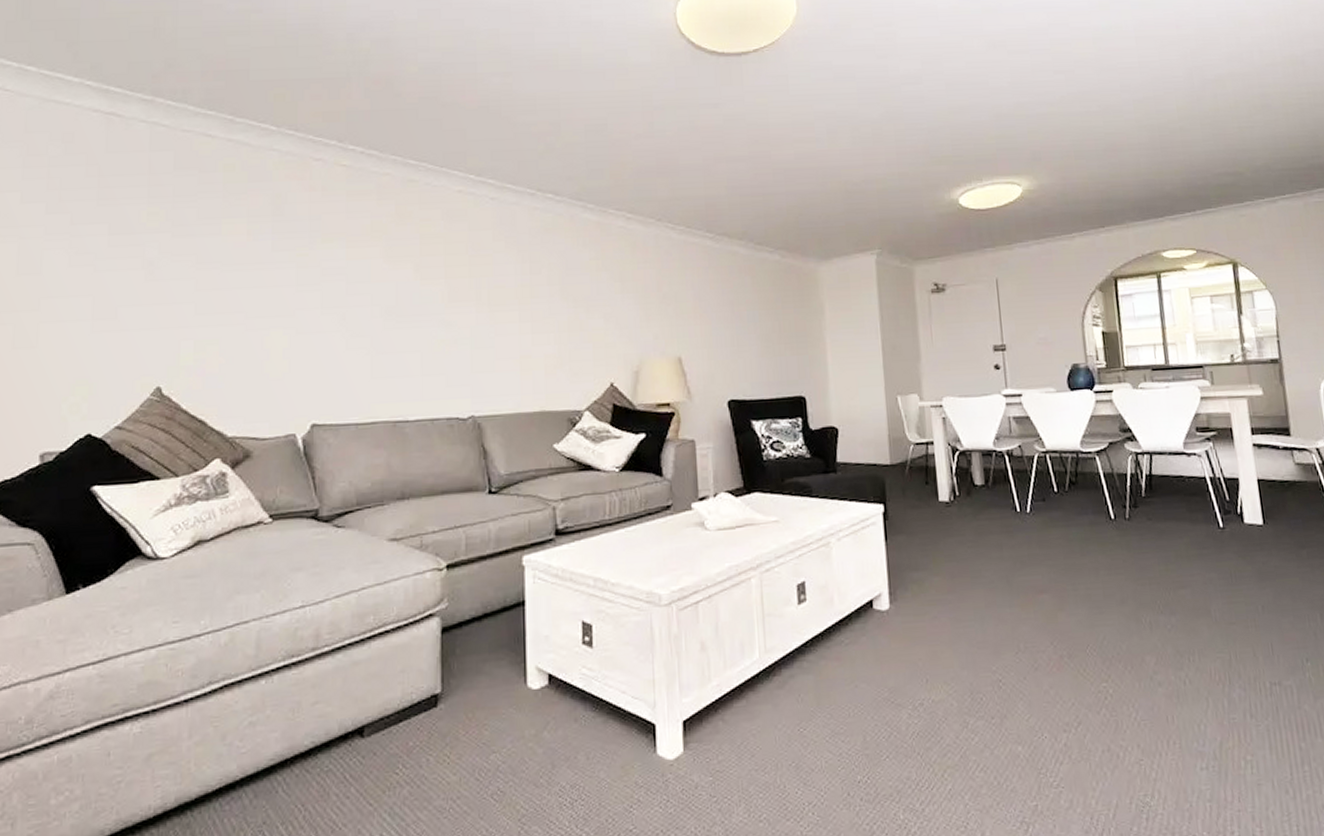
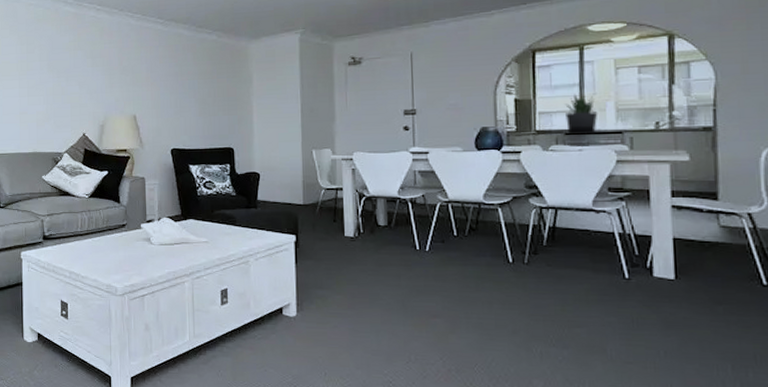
planter: none [1149,325,1180,370] -> present [565,94,598,135]

